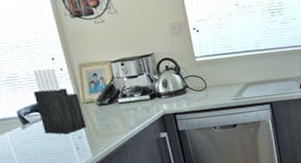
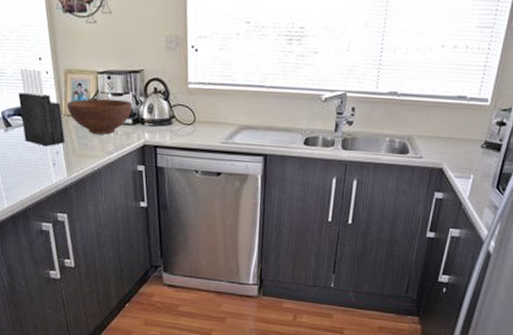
fruit bowl: none [84,80,148,114] -> present [66,98,133,135]

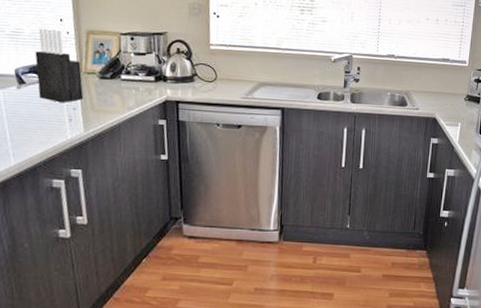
fruit bowl: present [66,98,133,135] -> none [87,57,155,91]

